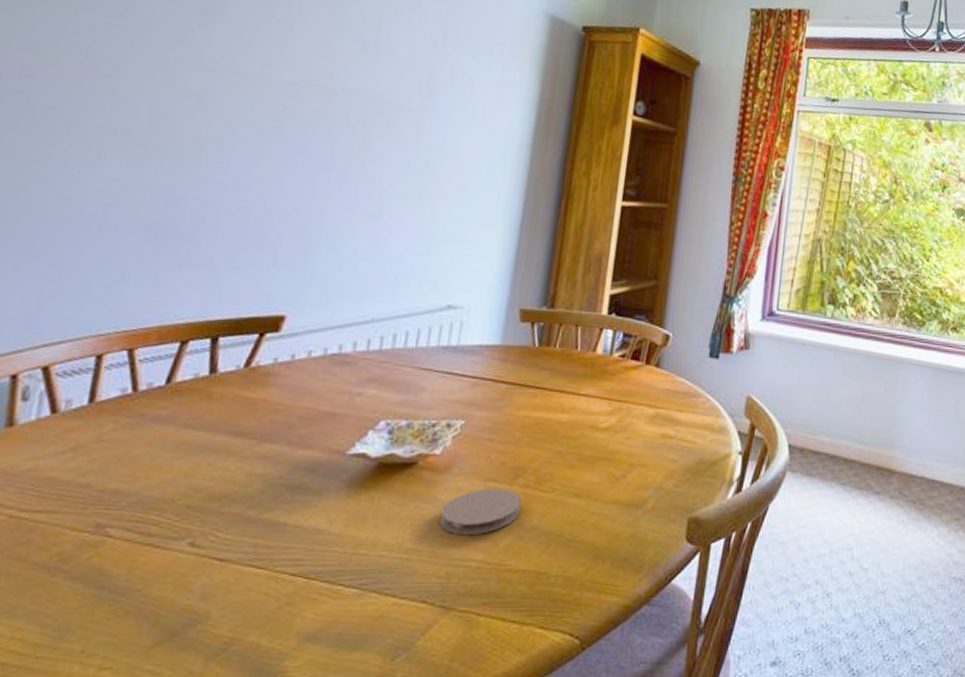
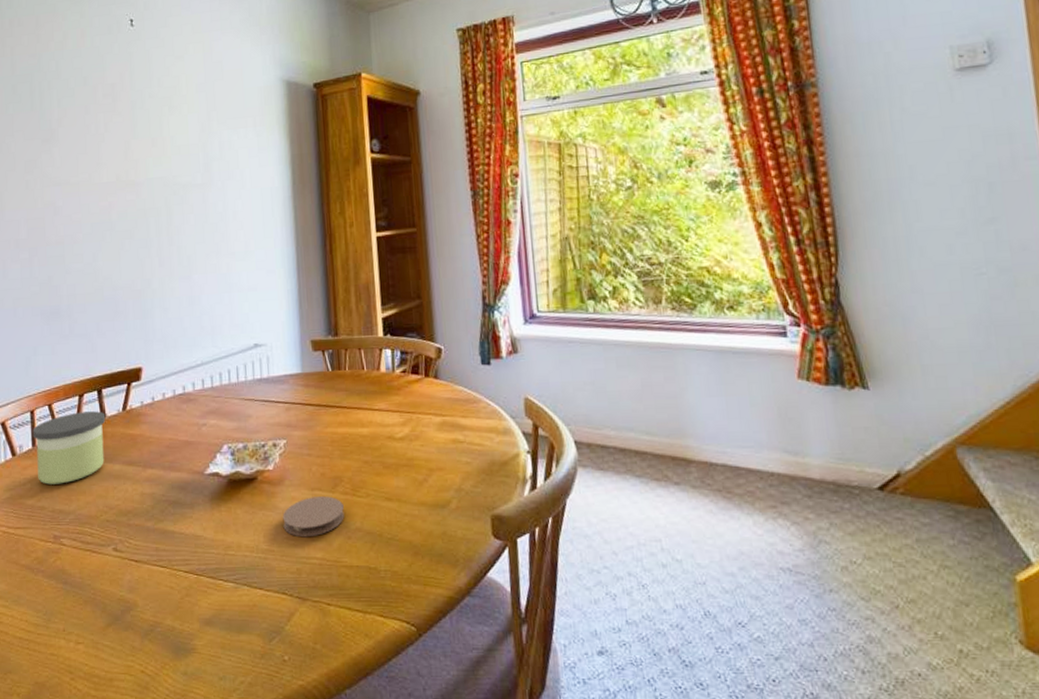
candle: none [88,363,217,456] -> present [32,411,106,485]

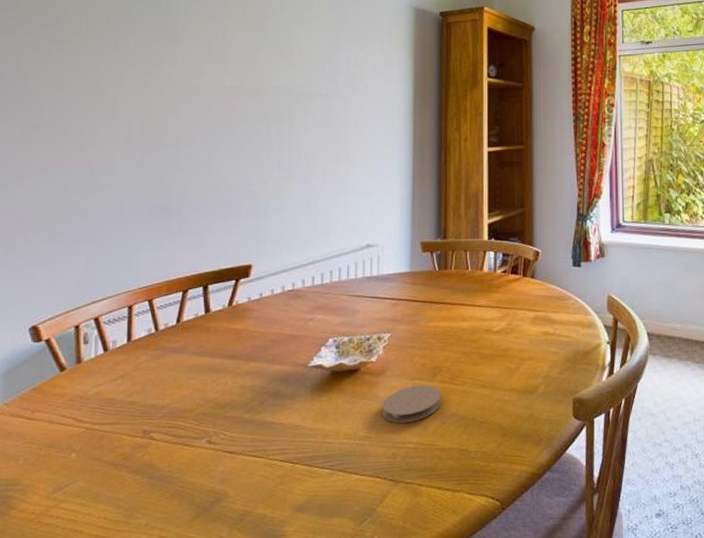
candle: present [32,411,106,485] -> none [129,306,210,379]

